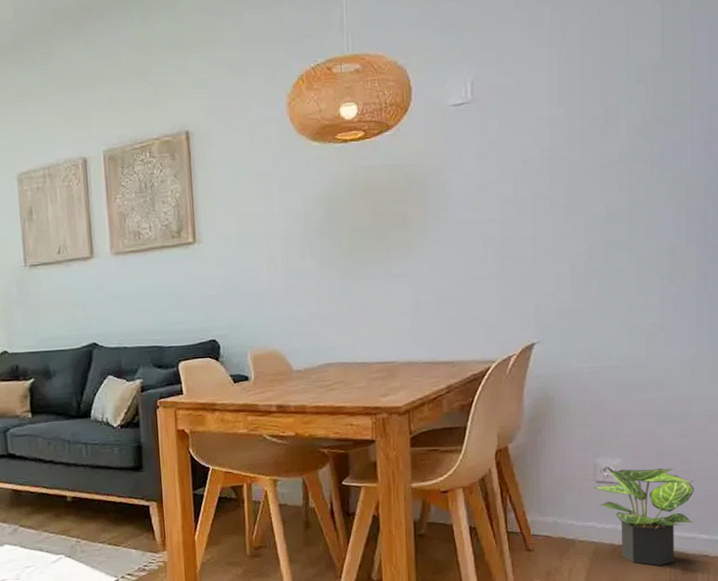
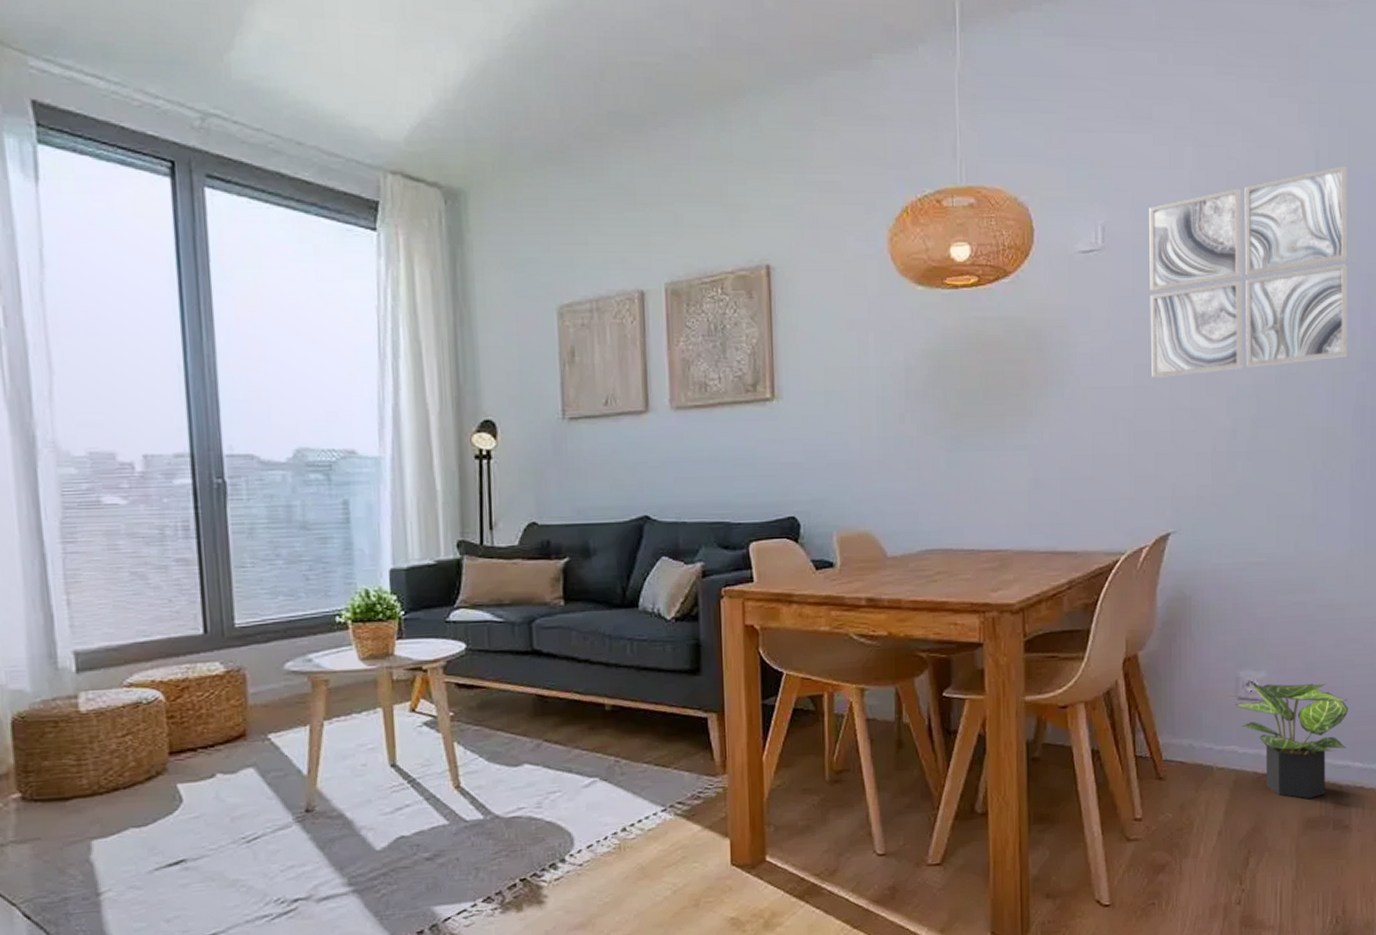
wall art: none [512,15,692,212] -> present [1149,165,1348,379]

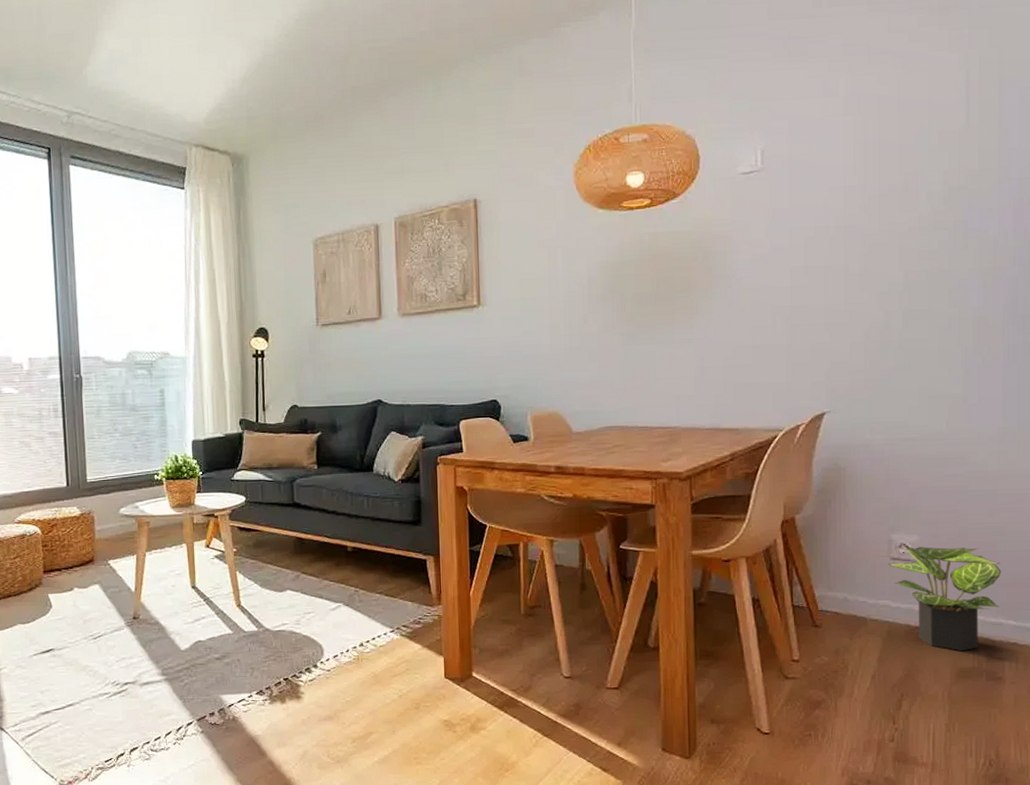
wall art: present [1149,165,1348,379] -> none [805,81,1000,279]

